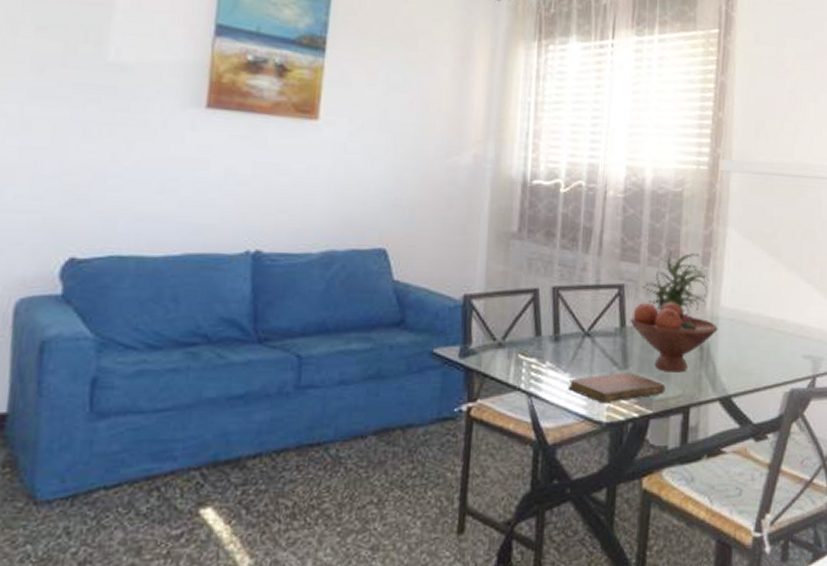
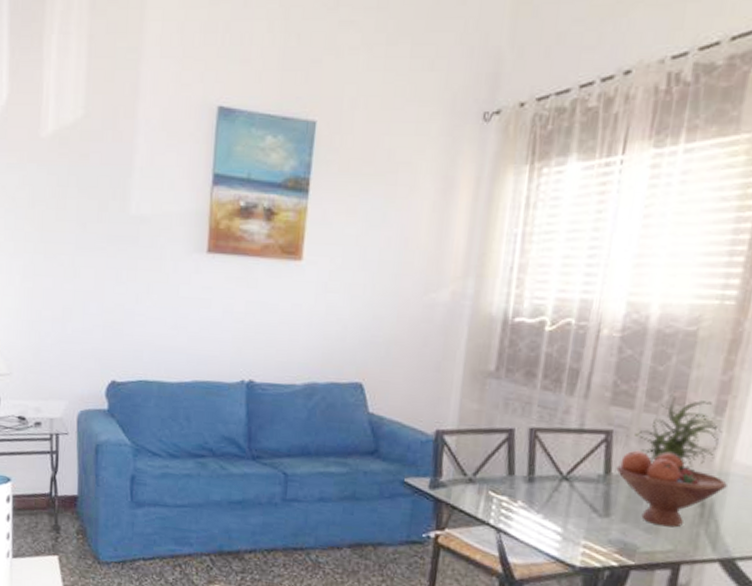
notebook: present [568,372,666,404] -> none [540,519,653,549]

